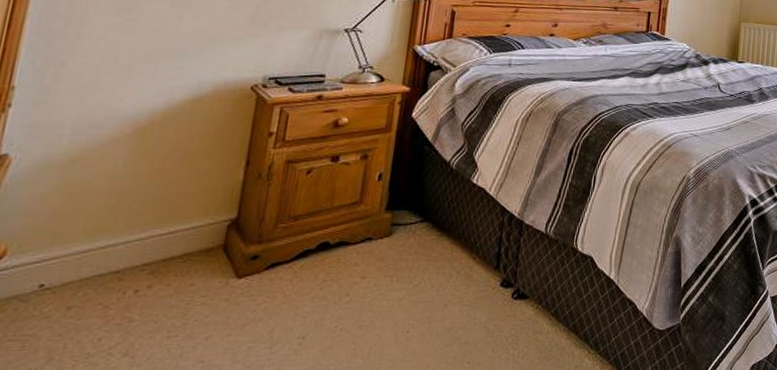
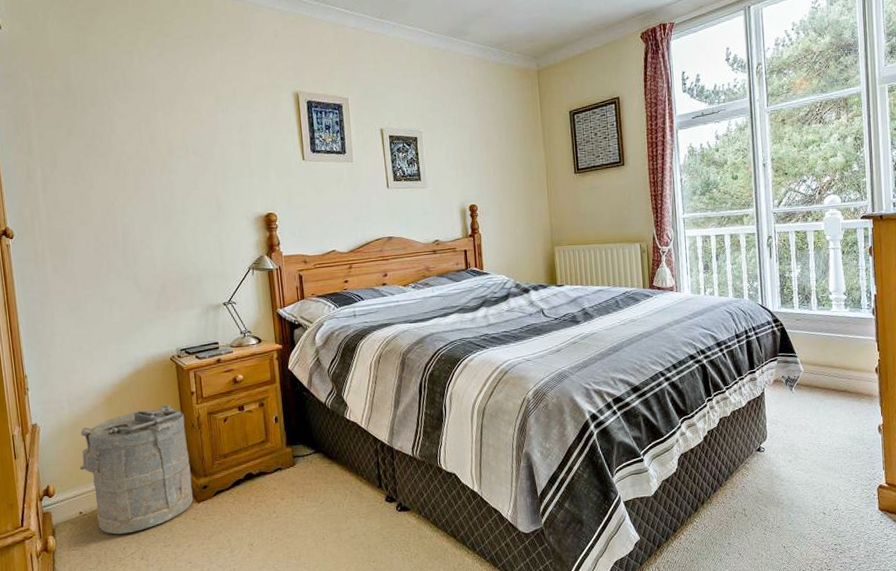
laundry hamper: none [61,145,251,319] -> present [80,404,194,535]

